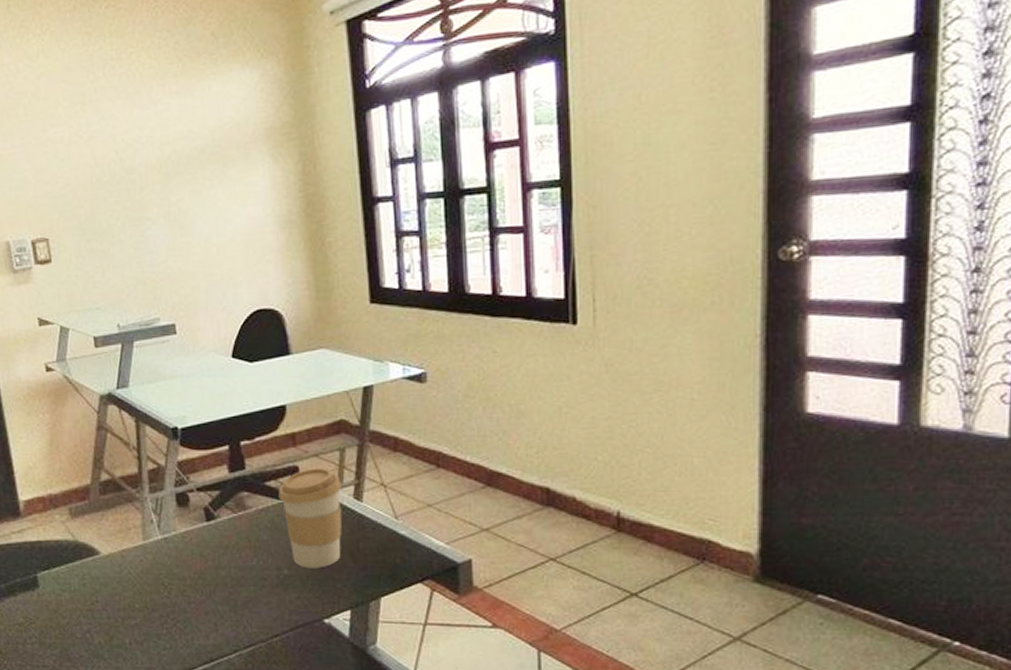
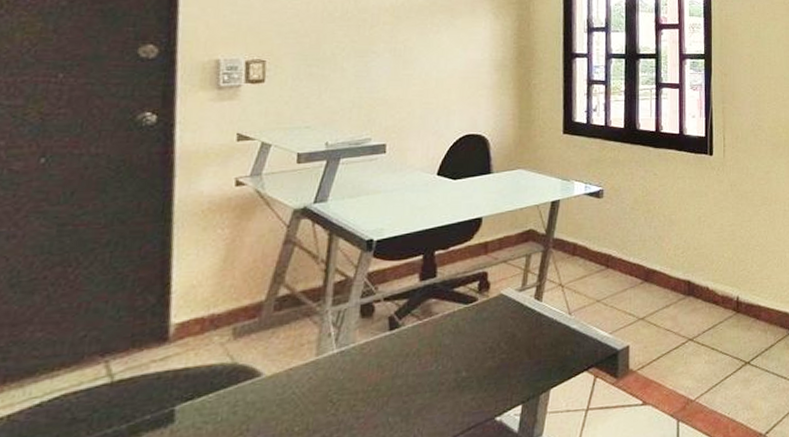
coffee cup: present [278,468,342,569] -> none [465,272,526,369]

